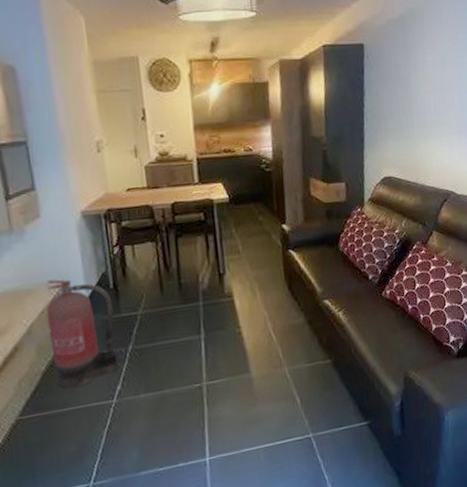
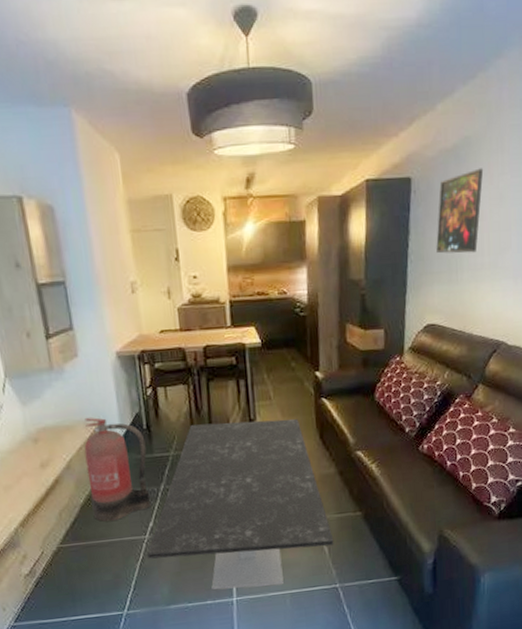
coffee table: none [115,271,306,451] -> present [147,419,334,590]
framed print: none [389,36,427,112] -> present [436,168,484,254]

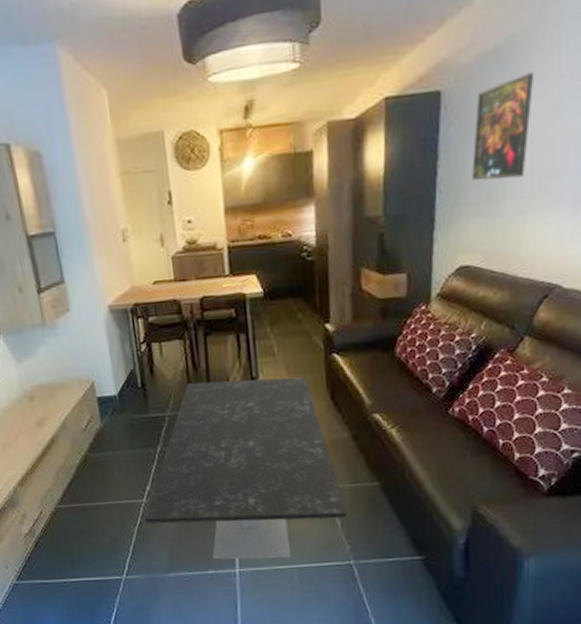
fire extinguisher: present [84,417,151,522] -> none [78,375,148,483]

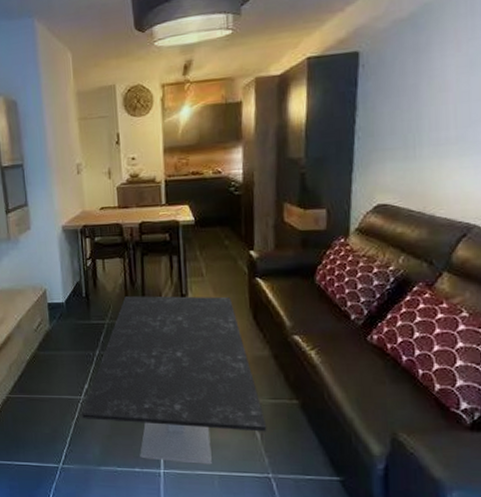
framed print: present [472,72,535,181] -> none [389,35,449,129]

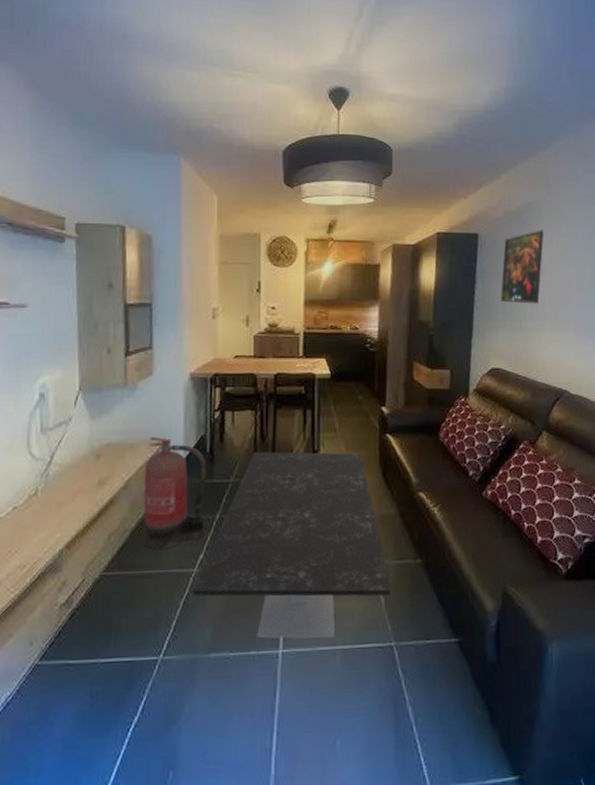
fire extinguisher: none [32,284,87,378] -> present [143,437,207,549]
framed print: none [389,35,449,129] -> present [501,230,544,304]

